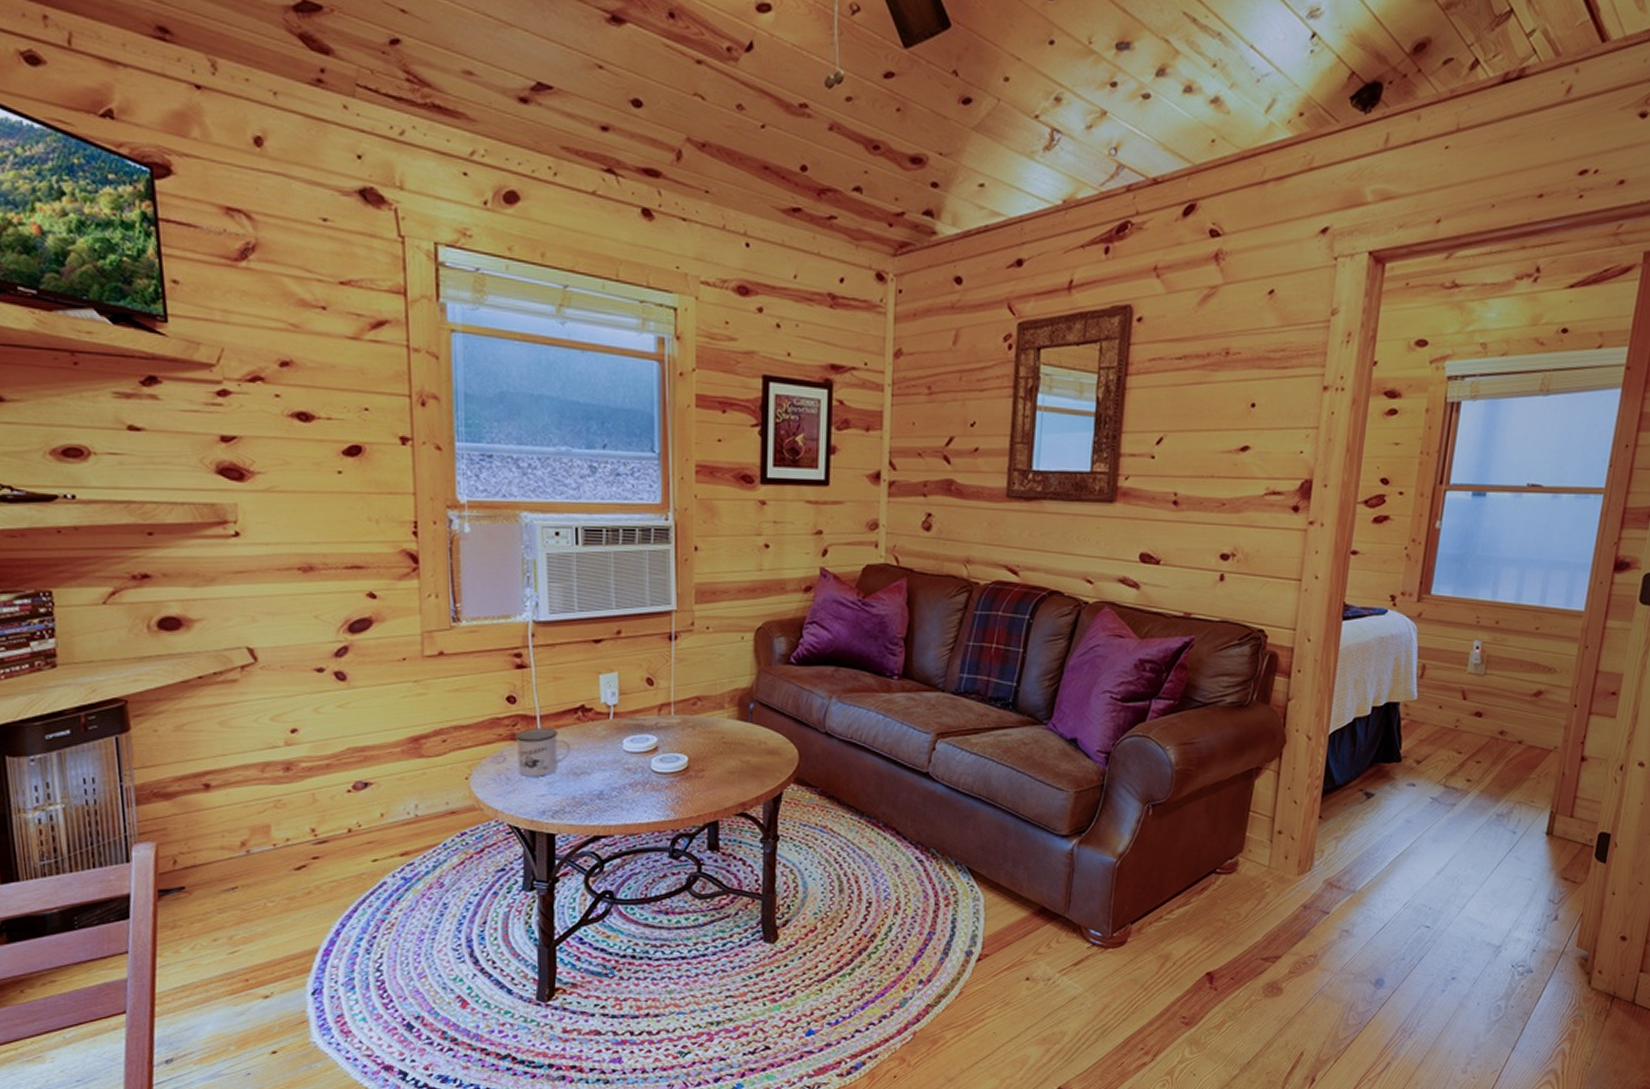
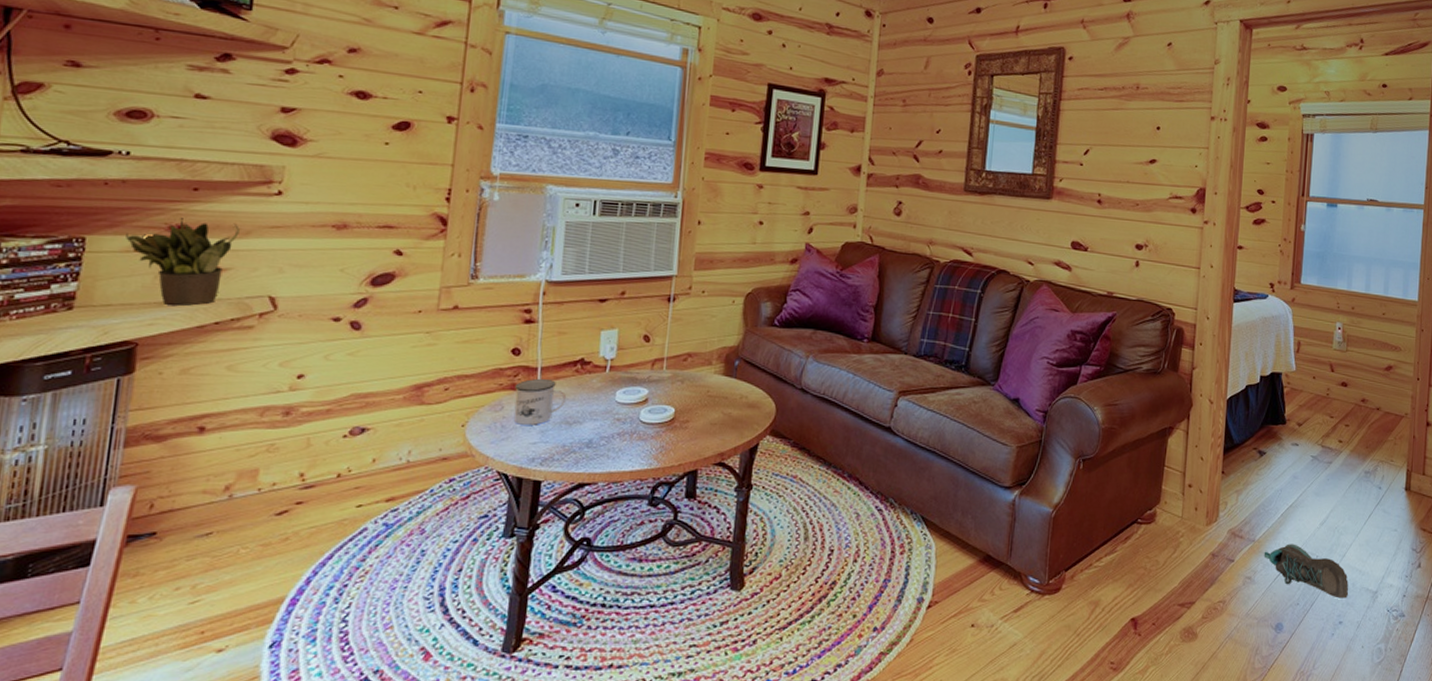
potted plant: none [91,566,204,660] -> present [126,218,240,306]
athletic shoe: none [1365,894,1467,953] -> present [1264,544,1349,599]

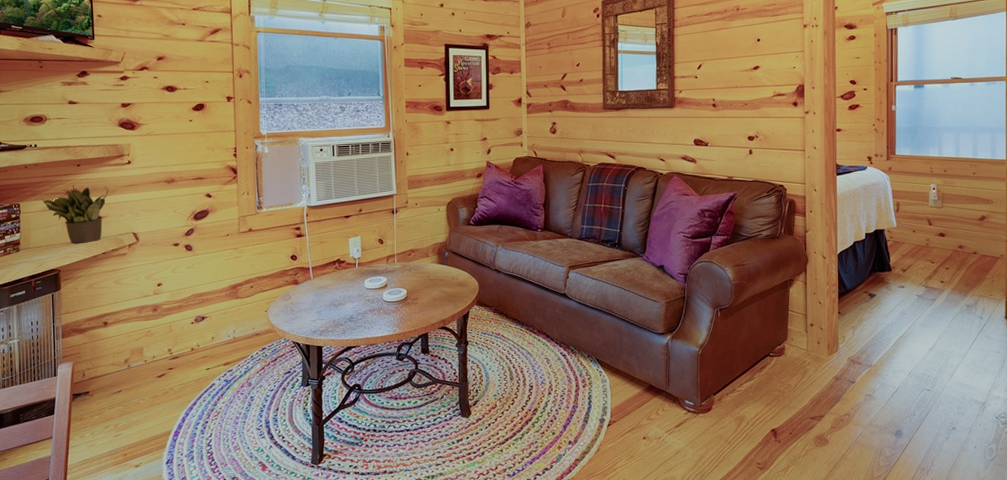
mug: present [513,378,567,425] -> none [296,275,332,308]
athletic shoe: present [1264,544,1349,599] -> none [880,367,959,409]

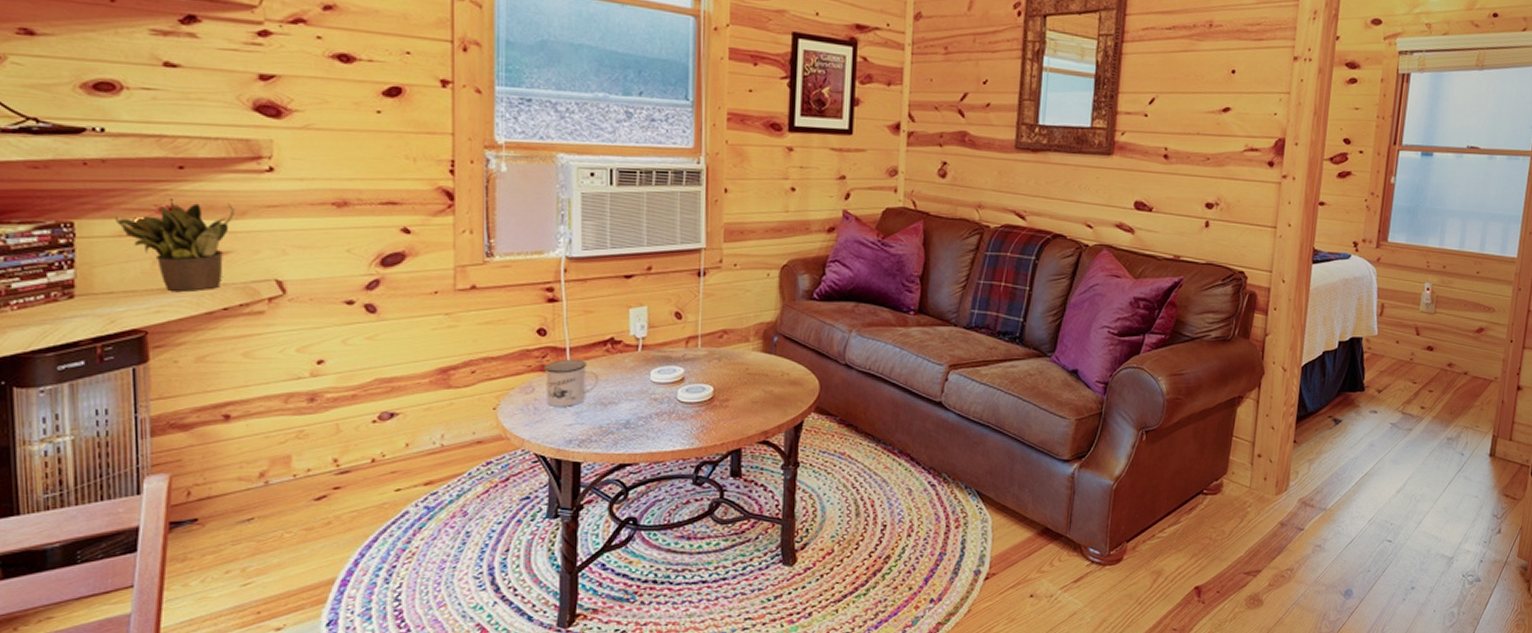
mug: none [296,275,332,308] -> present [544,359,599,407]

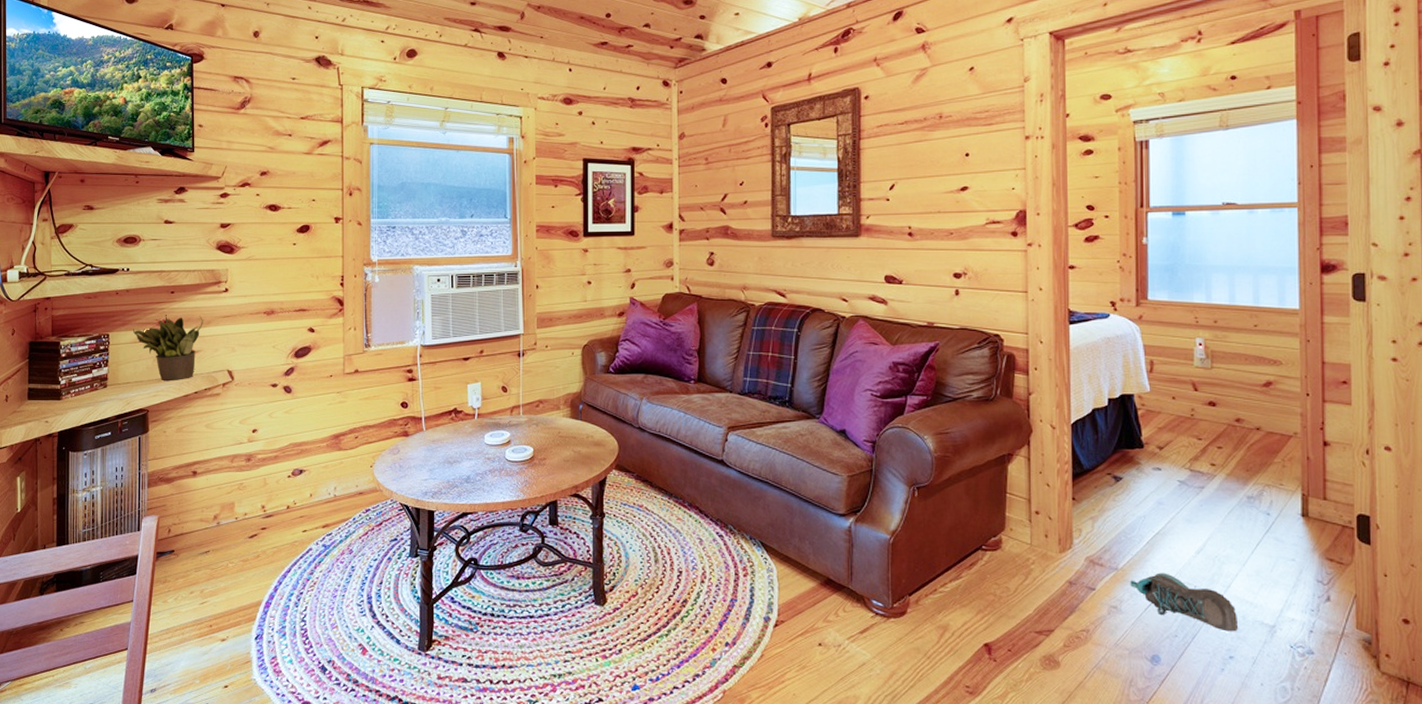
mug: present [544,359,599,407] -> none [406,426,447,465]
athletic shoe: none [1335,512,1423,565] -> present [1130,572,1239,632]

